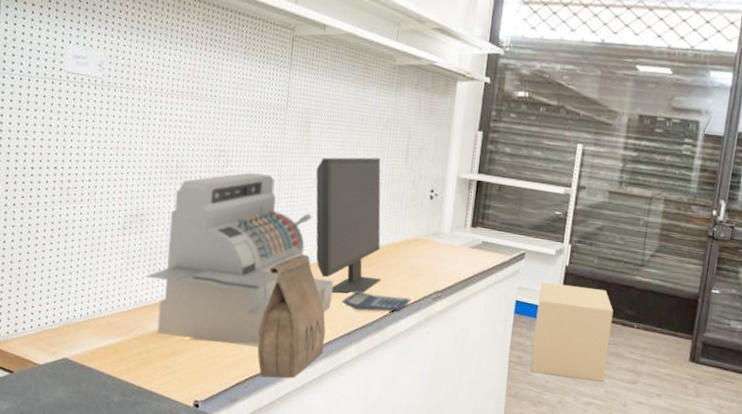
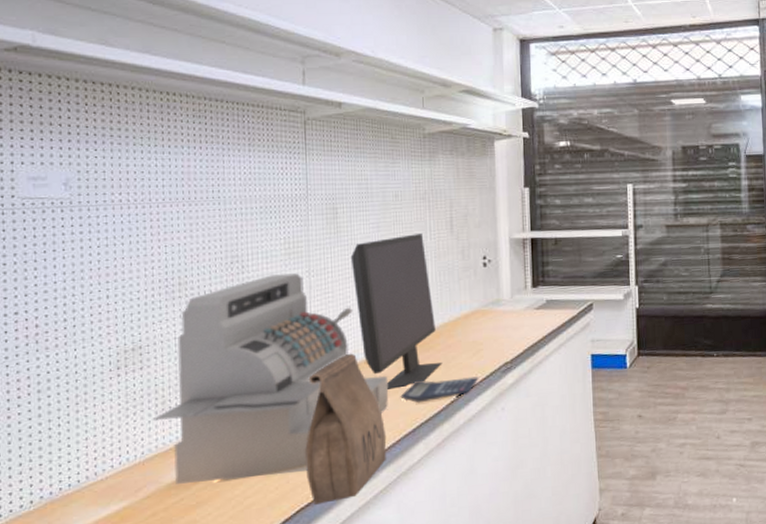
carton: present [531,281,614,382] -> none [613,325,694,426]

